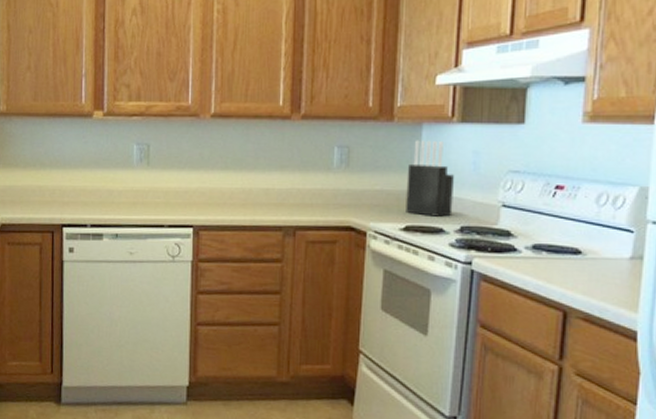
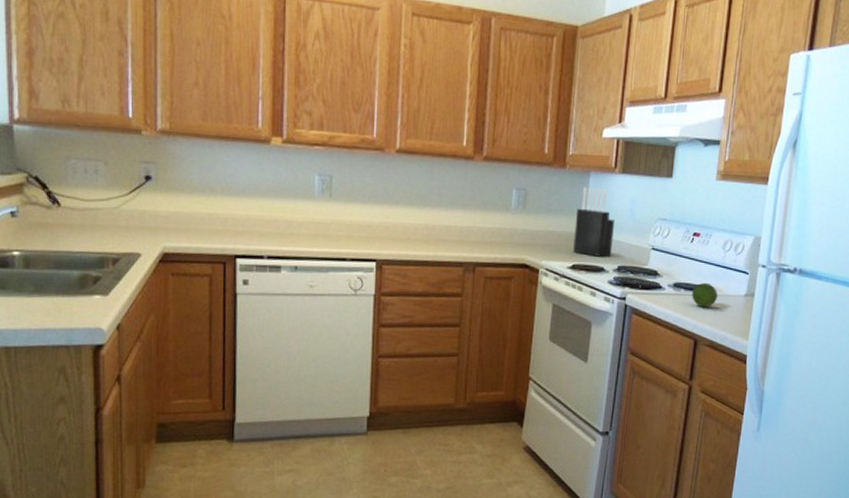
fruit: none [557,243,593,273] -> present [692,282,718,307]

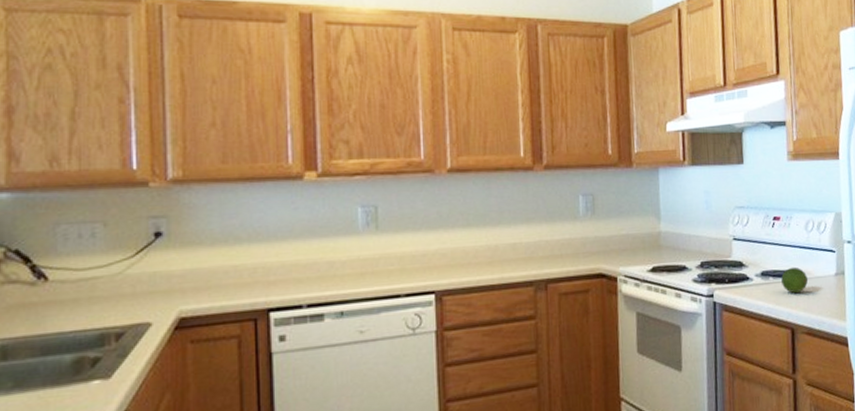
knife block: present [573,187,614,257] -> none [649,183,693,256]

